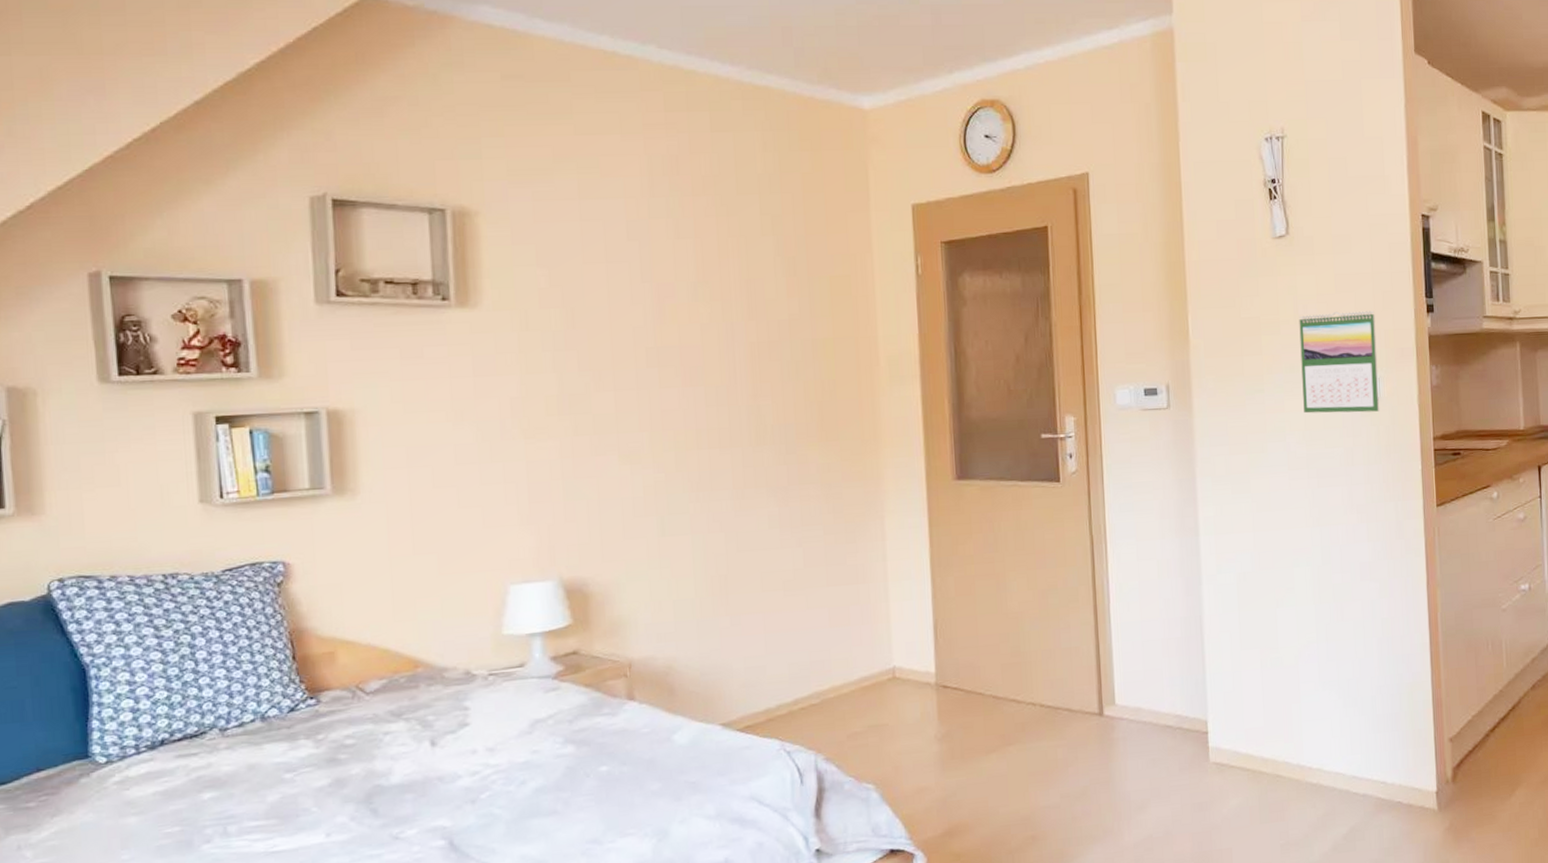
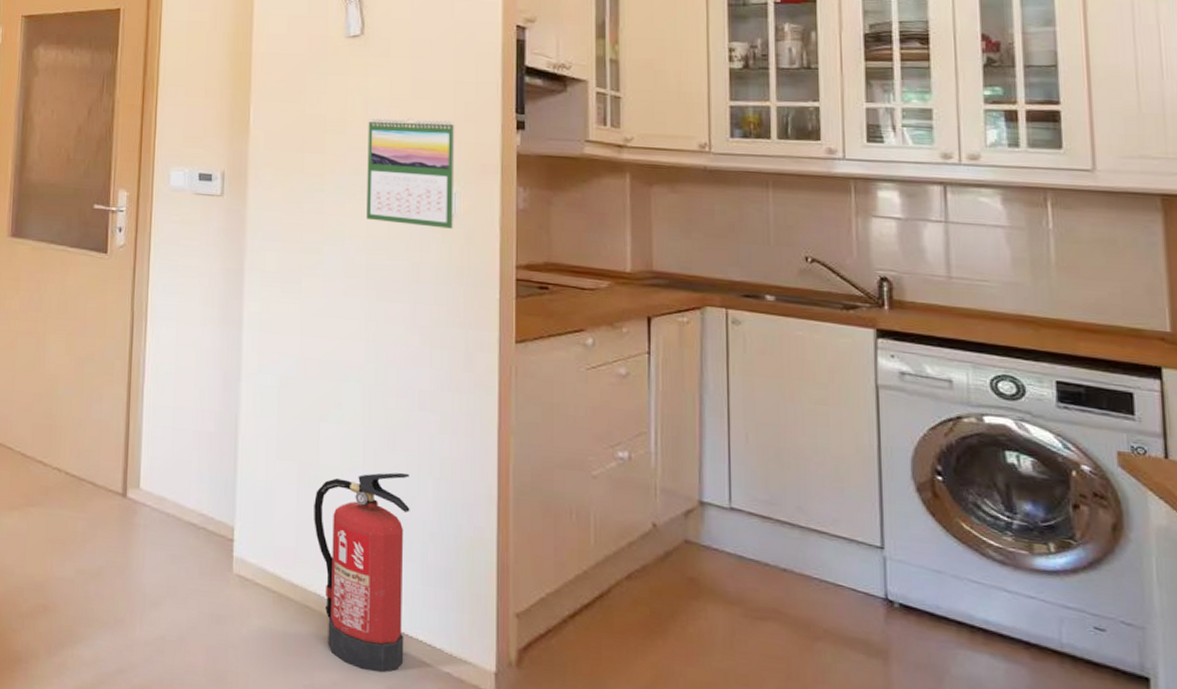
fire extinguisher: none [1277,639,1363,818] -> present [314,472,410,672]

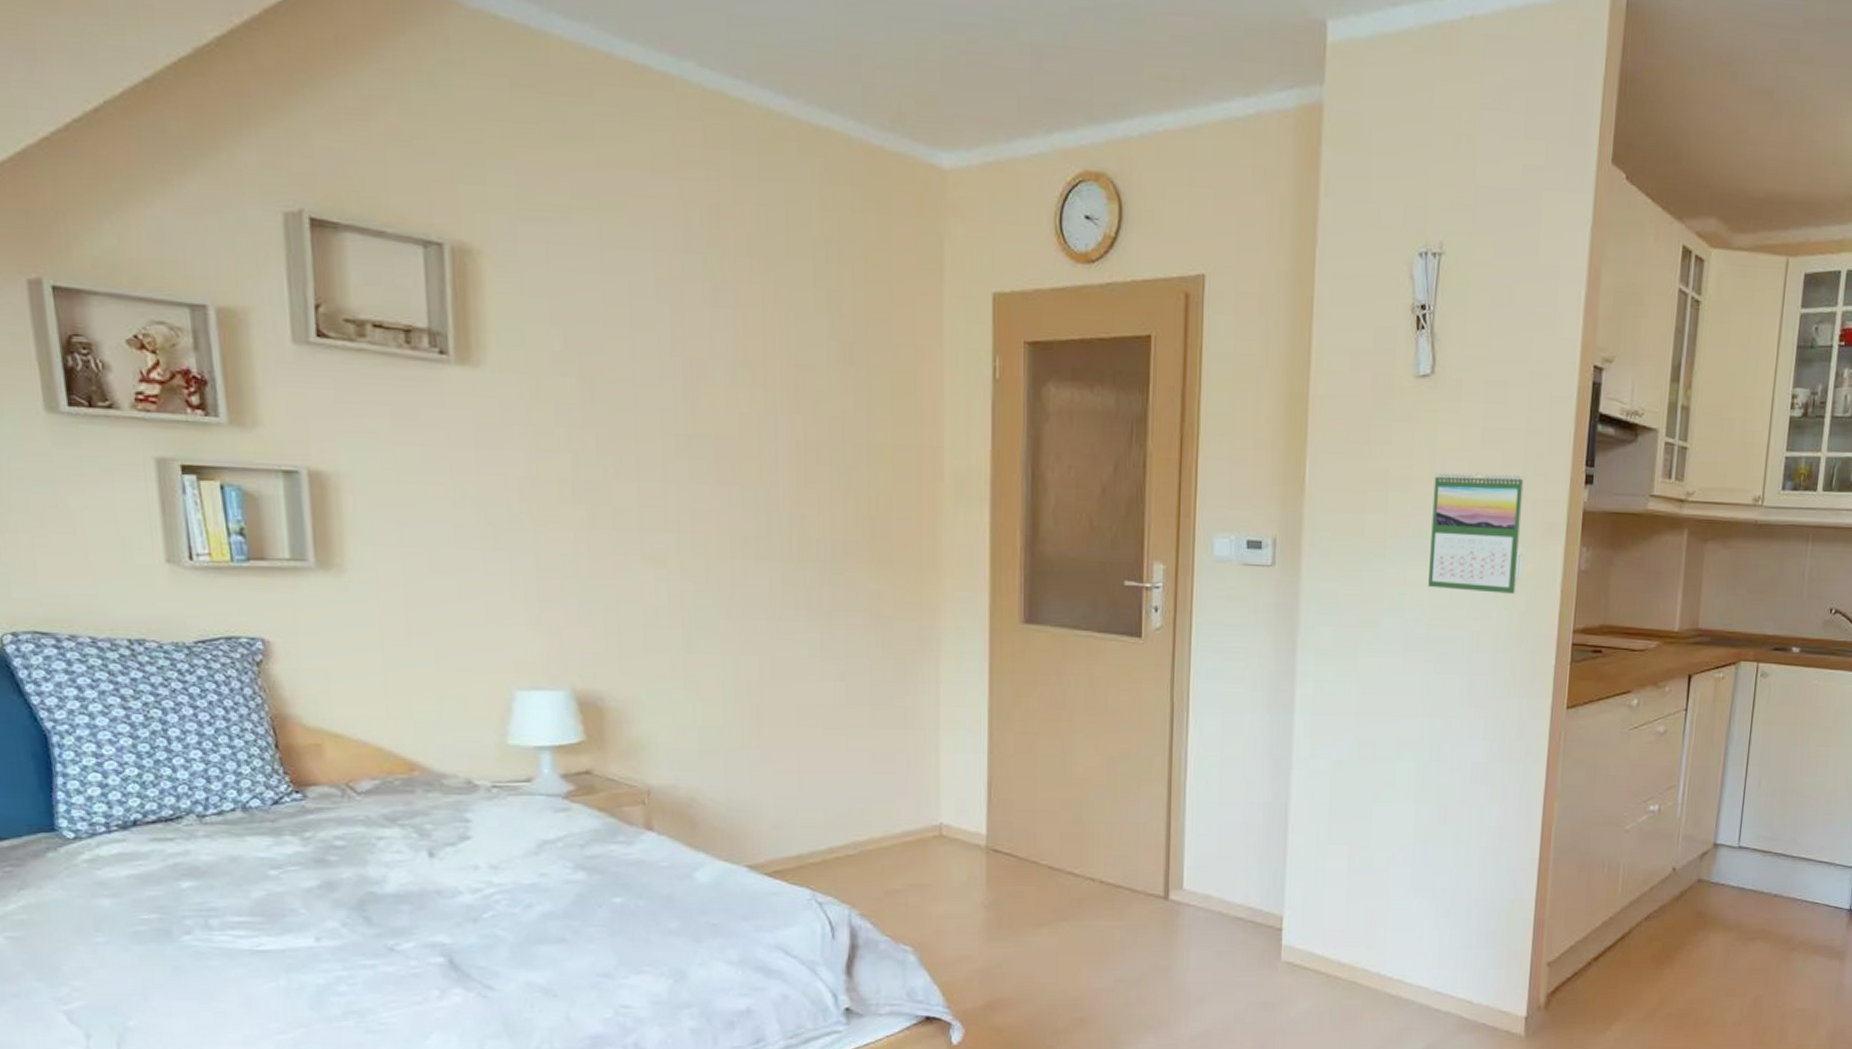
fire extinguisher: present [314,472,410,672] -> none [1363,845,1458,1032]

